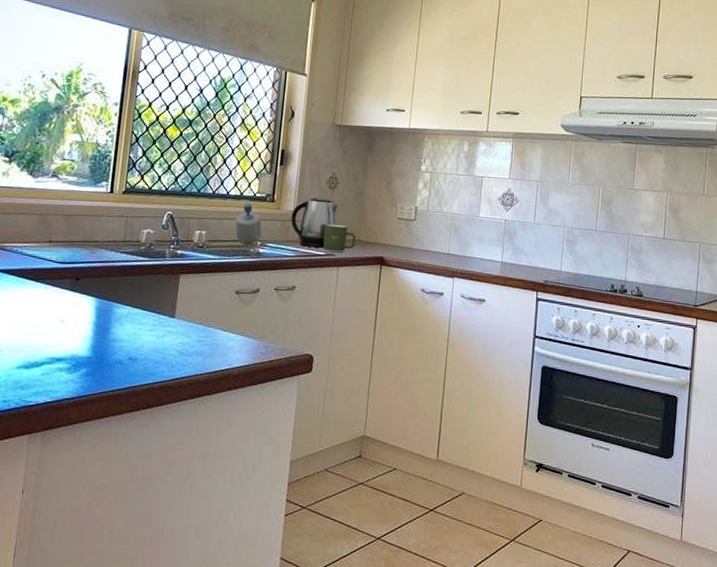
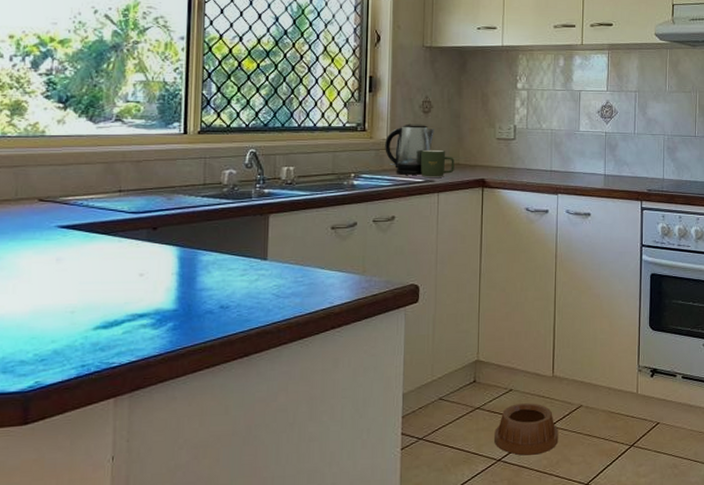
soap dispenser: present [235,202,262,244] -> none [325,134,355,177]
pet bowl: none [375,483,440,538] -> present [494,403,559,455]

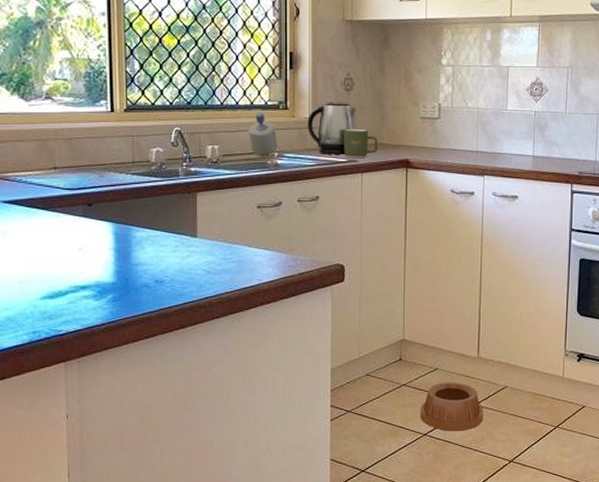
soap dispenser: none [325,134,355,177] -> present [249,112,278,156]

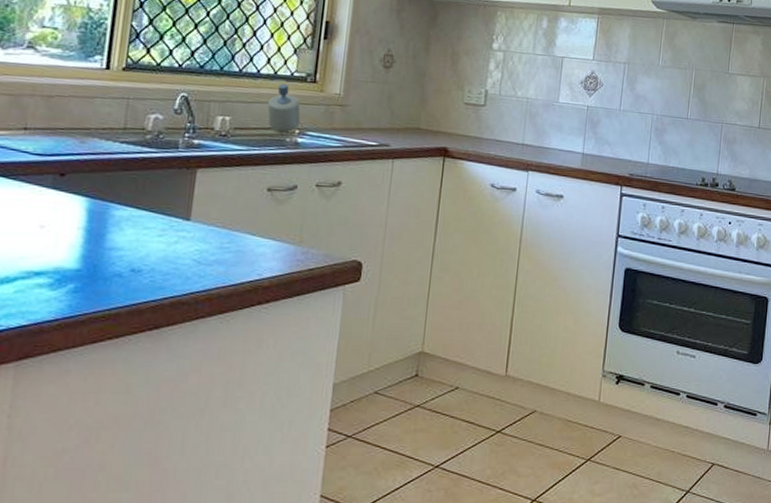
kettle: present [307,102,357,155] -> none [336,78,395,137]
mug: present [344,128,378,158] -> none [375,109,415,143]
pet bowl: present [420,382,484,431] -> none [433,404,508,463]

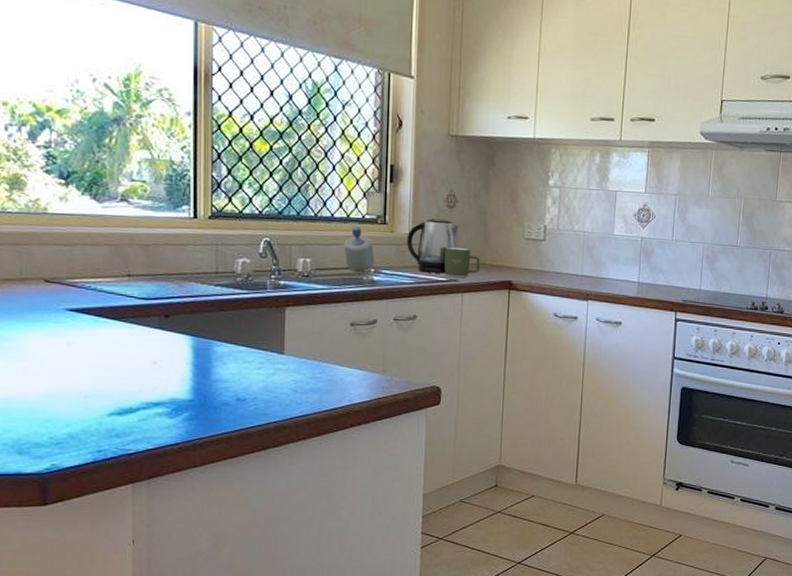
kettle: none [336,78,395,137] -> present [406,218,459,273]
mug: none [375,109,415,143] -> present [444,246,480,278]

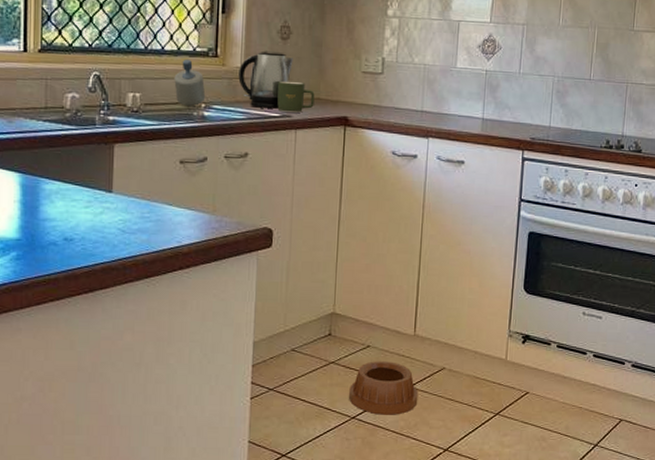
pet bowl: none [515,510,580,560] -> present [349,361,418,415]

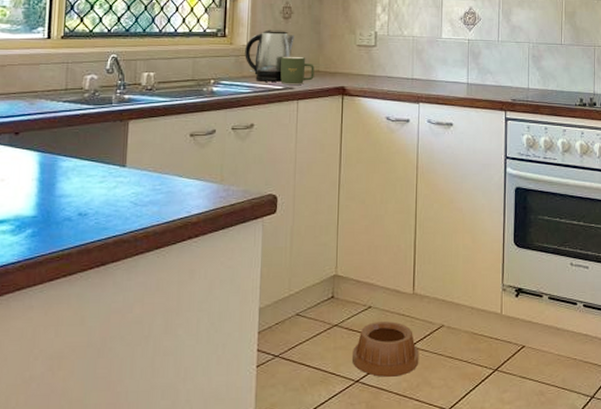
soap dispenser: present [174,58,206,107] -> none [185,39,215,83]

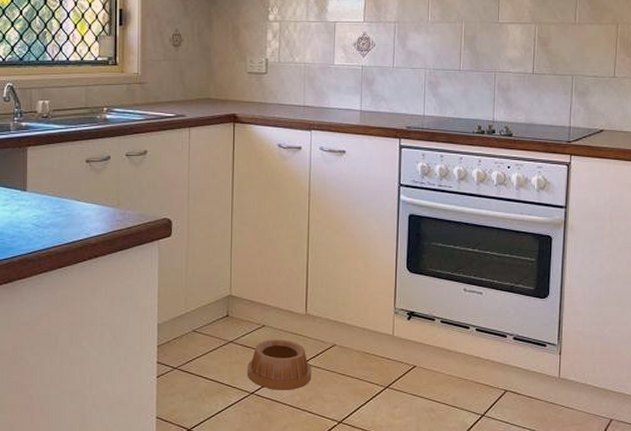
kettle: present [245,29,294,82] -> none [136,57,185,109]
mug: present [280,56,314,86] -> none [172,83,205,113]

